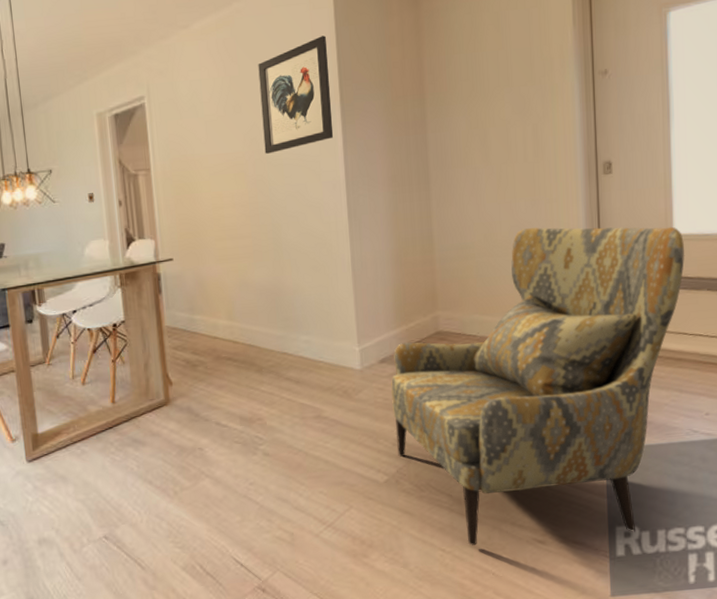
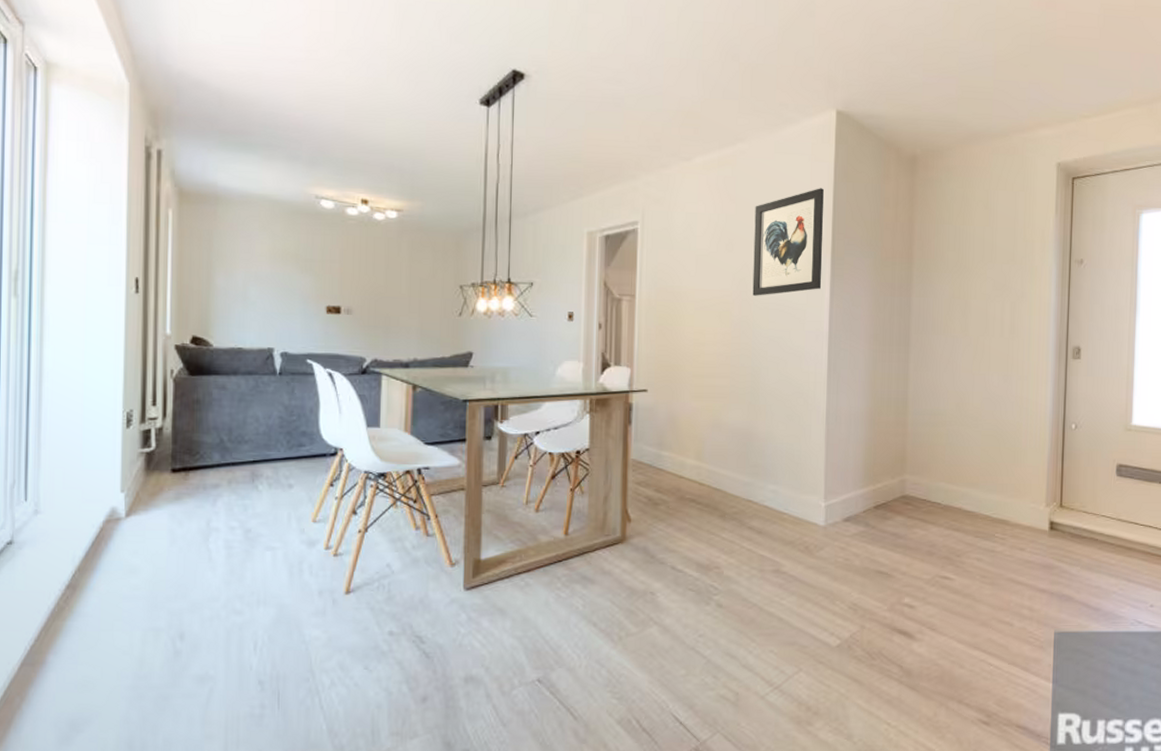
armchair: present [390,226,685,546] -> none [852,402,1142,721]

